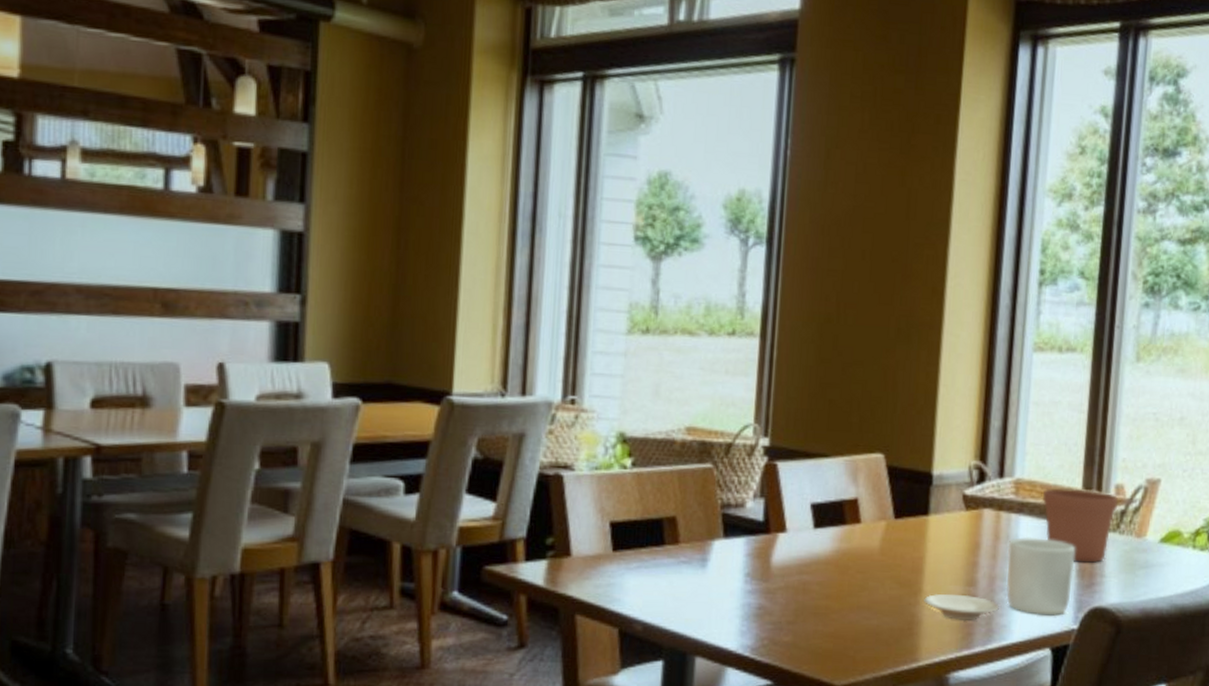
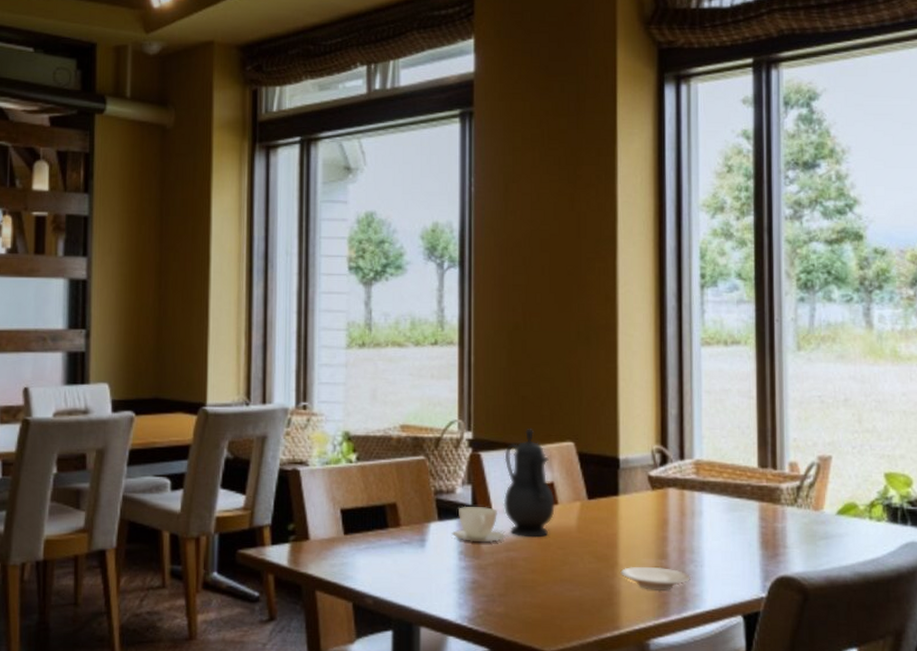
teacup: none [738,523,799,564] -> present [451,507,506,543]
coffeepot: none [799,437,858,559] -> present [503,429,555,537]
mug: present [1006,537,1075,616] -> none [693,513,758,585]
flower pot: present [1043,488,1119,563] -> none [722,467,794,535]

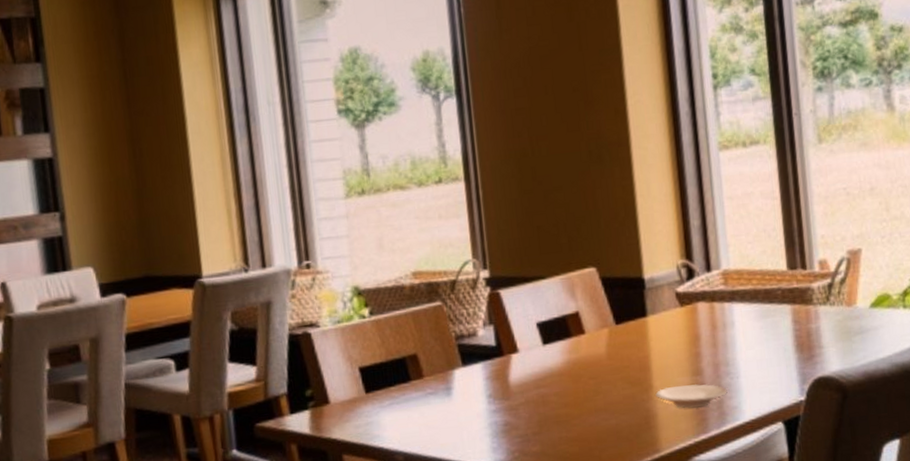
teacup: present [451,507,506,543] -> none [478,346,534,384]
coffeepot: present [503,429,555,537] -> none [524,259,583,372]

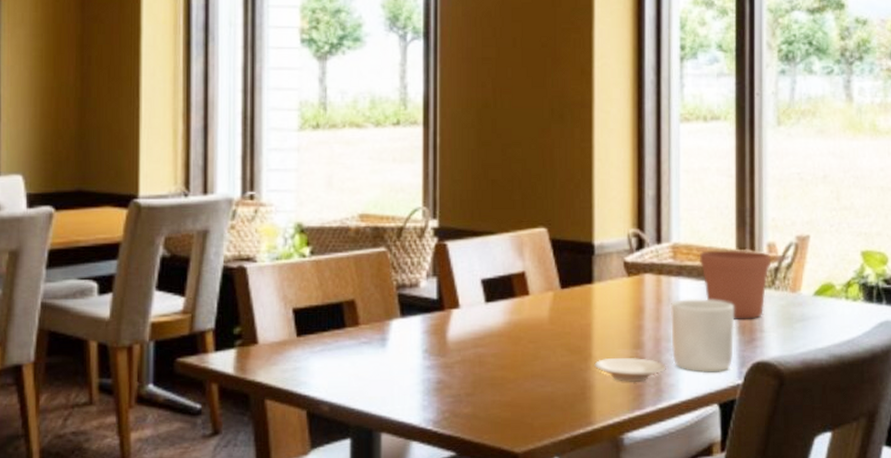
mug: none [726,320,793,393] -> present [670,298,735,372]
flower pot: none [751,269,825,338] -> present [700,250,772,319]

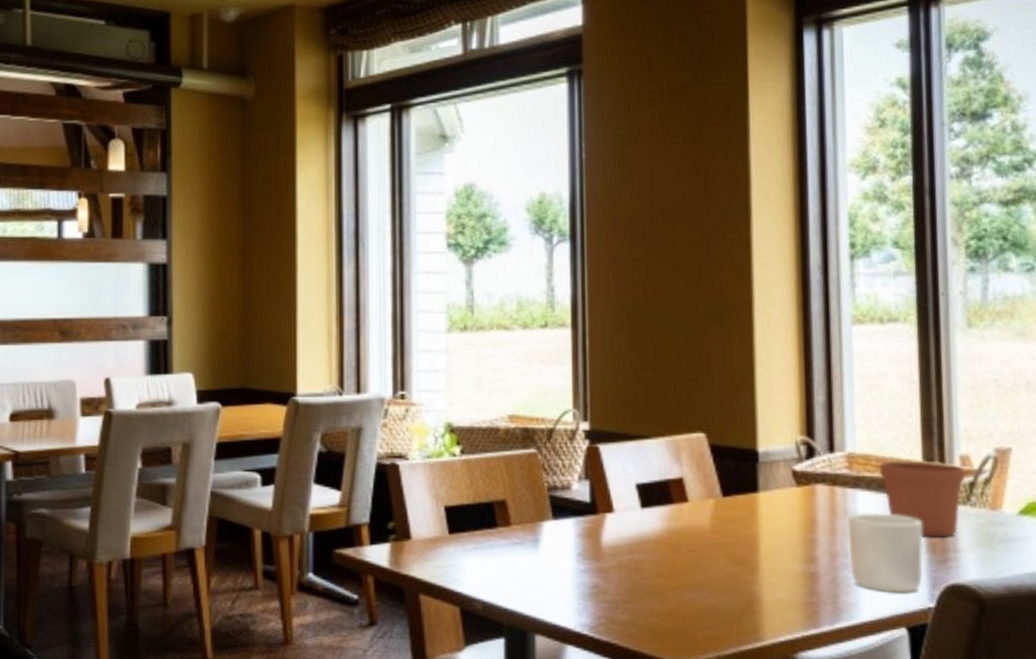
saucer: present [594,357,666,382] -> none [762,571,844,599]

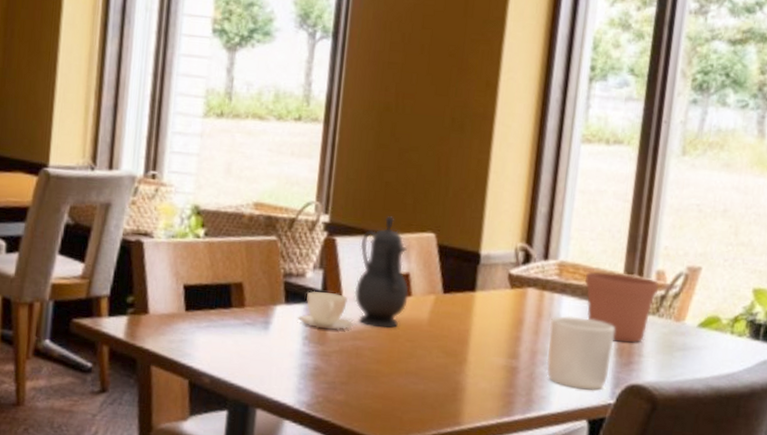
teacup: none [568,504,629,544] -> present [297,291,354,330]
coffeepot: none [625,418,685,538] -> present [354,216,409,328]

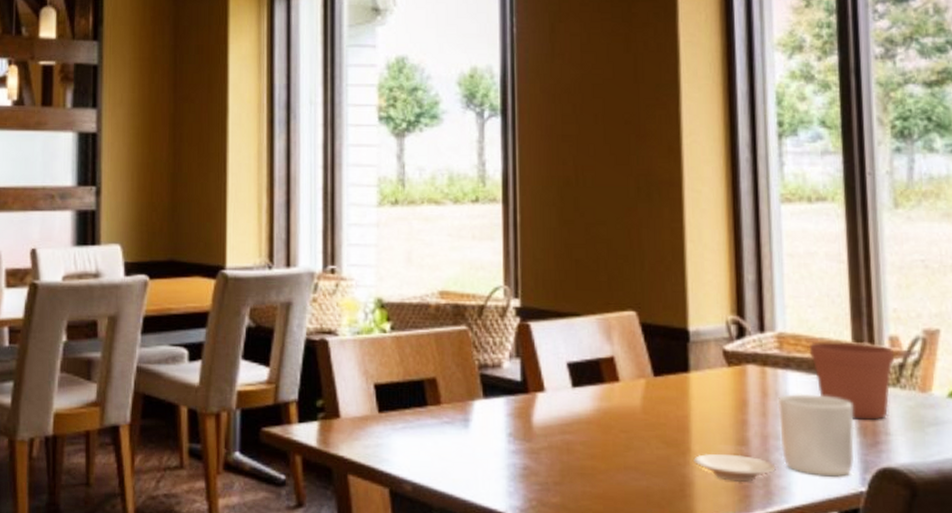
teacup: present [297,291,354,330] -> none [499,383,560,424]
coffeepot: present [354,216,409,328] -> none [557,296,616,418]
saucer: none [468,364,539,390] -> present [693,453,776,482]

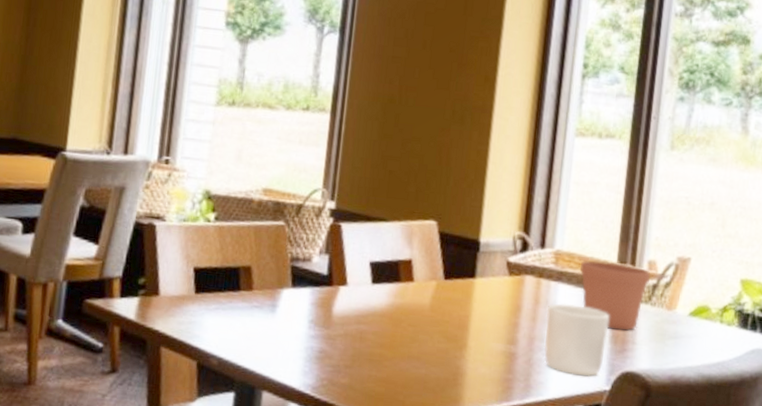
saucer: present [693,453,776,482] -> none [468,349,537,376]

